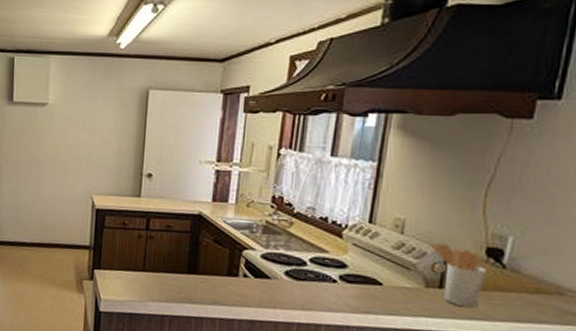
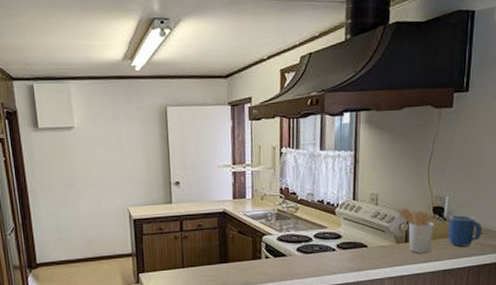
mug: none [507,263,564,309] -> present [448,215,482,247]

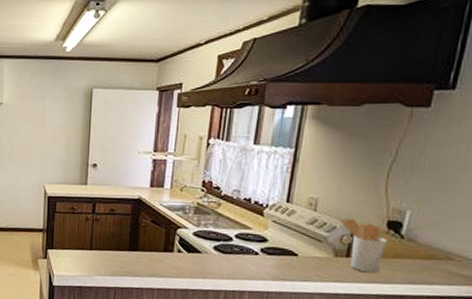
mug: present [448,215,482,247] -> none [404,233,453,272]

